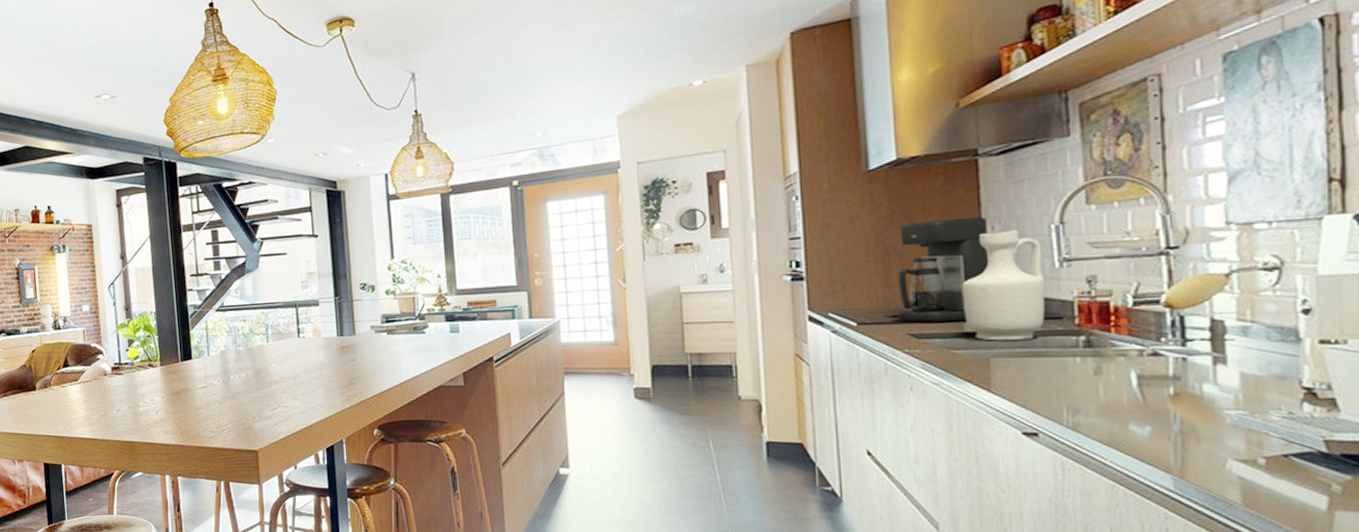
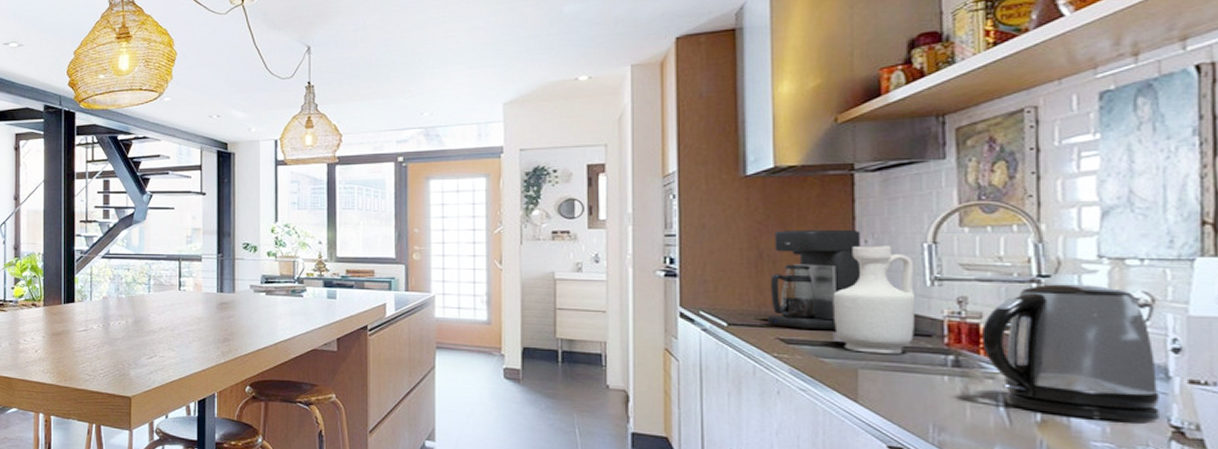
kettle: none [1112,252,1293,388] -> present [982,284,1161,422]

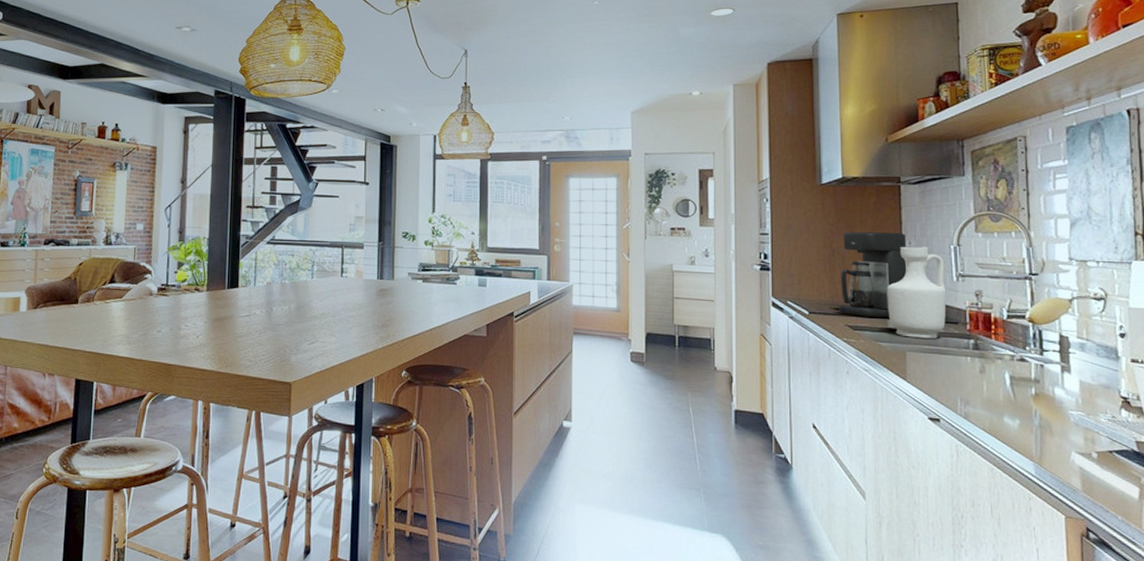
kettle: present [982,284,1161,422] -> none [993,281,1114,394]

